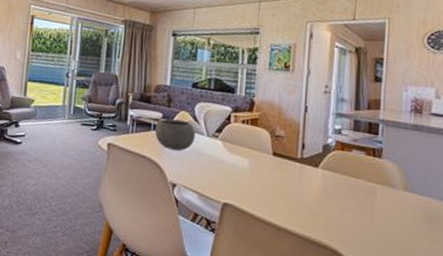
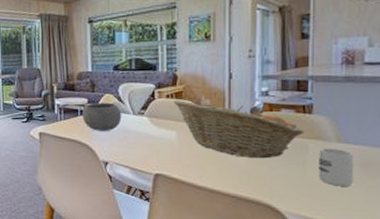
fruit basket: none [248,126,374,200] -> present [173,99,305,159]
cup: none [385,195,420,239] -> present [318,148,355,186]

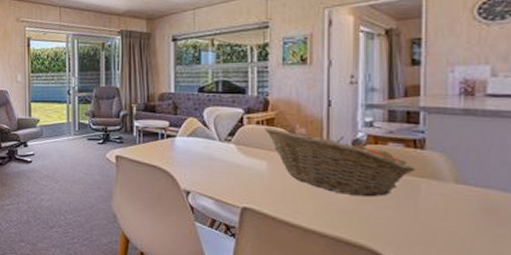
bowl: present [82,102,122,131] -> none [163,126,206,158]
cup: present [318,148,355,186] -> none [432,189,476,235]

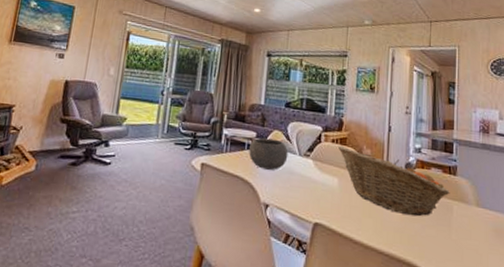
bowl: none [163,126,206,158] -> present [249,137,288,170]

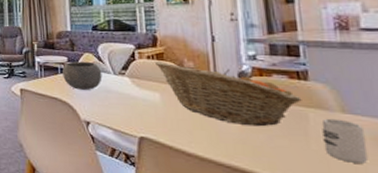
cup: none [461,211,490,253] -> present [321,118,369,164]

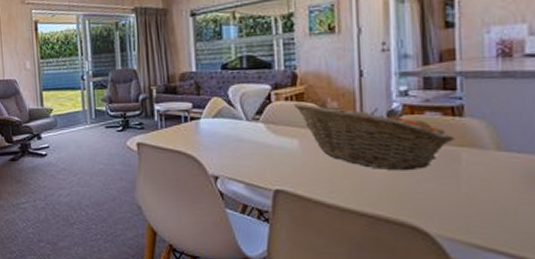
bowl: present [62,61,103,90] -> none [186,107,233,140]
cup: present [321,118,369,164] -> none [474,157,521,204]

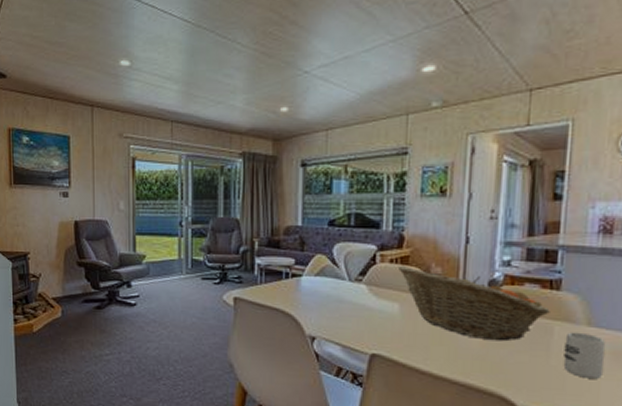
cup: none [474,157,521,204] -> present [563,332,606,379]

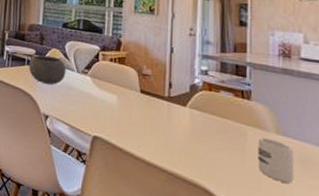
bowl: none [288,264,335,300] -> present [29,55,66,85]
fruit basket: present [397,265,550,341] -> none [115,64,243,139]

